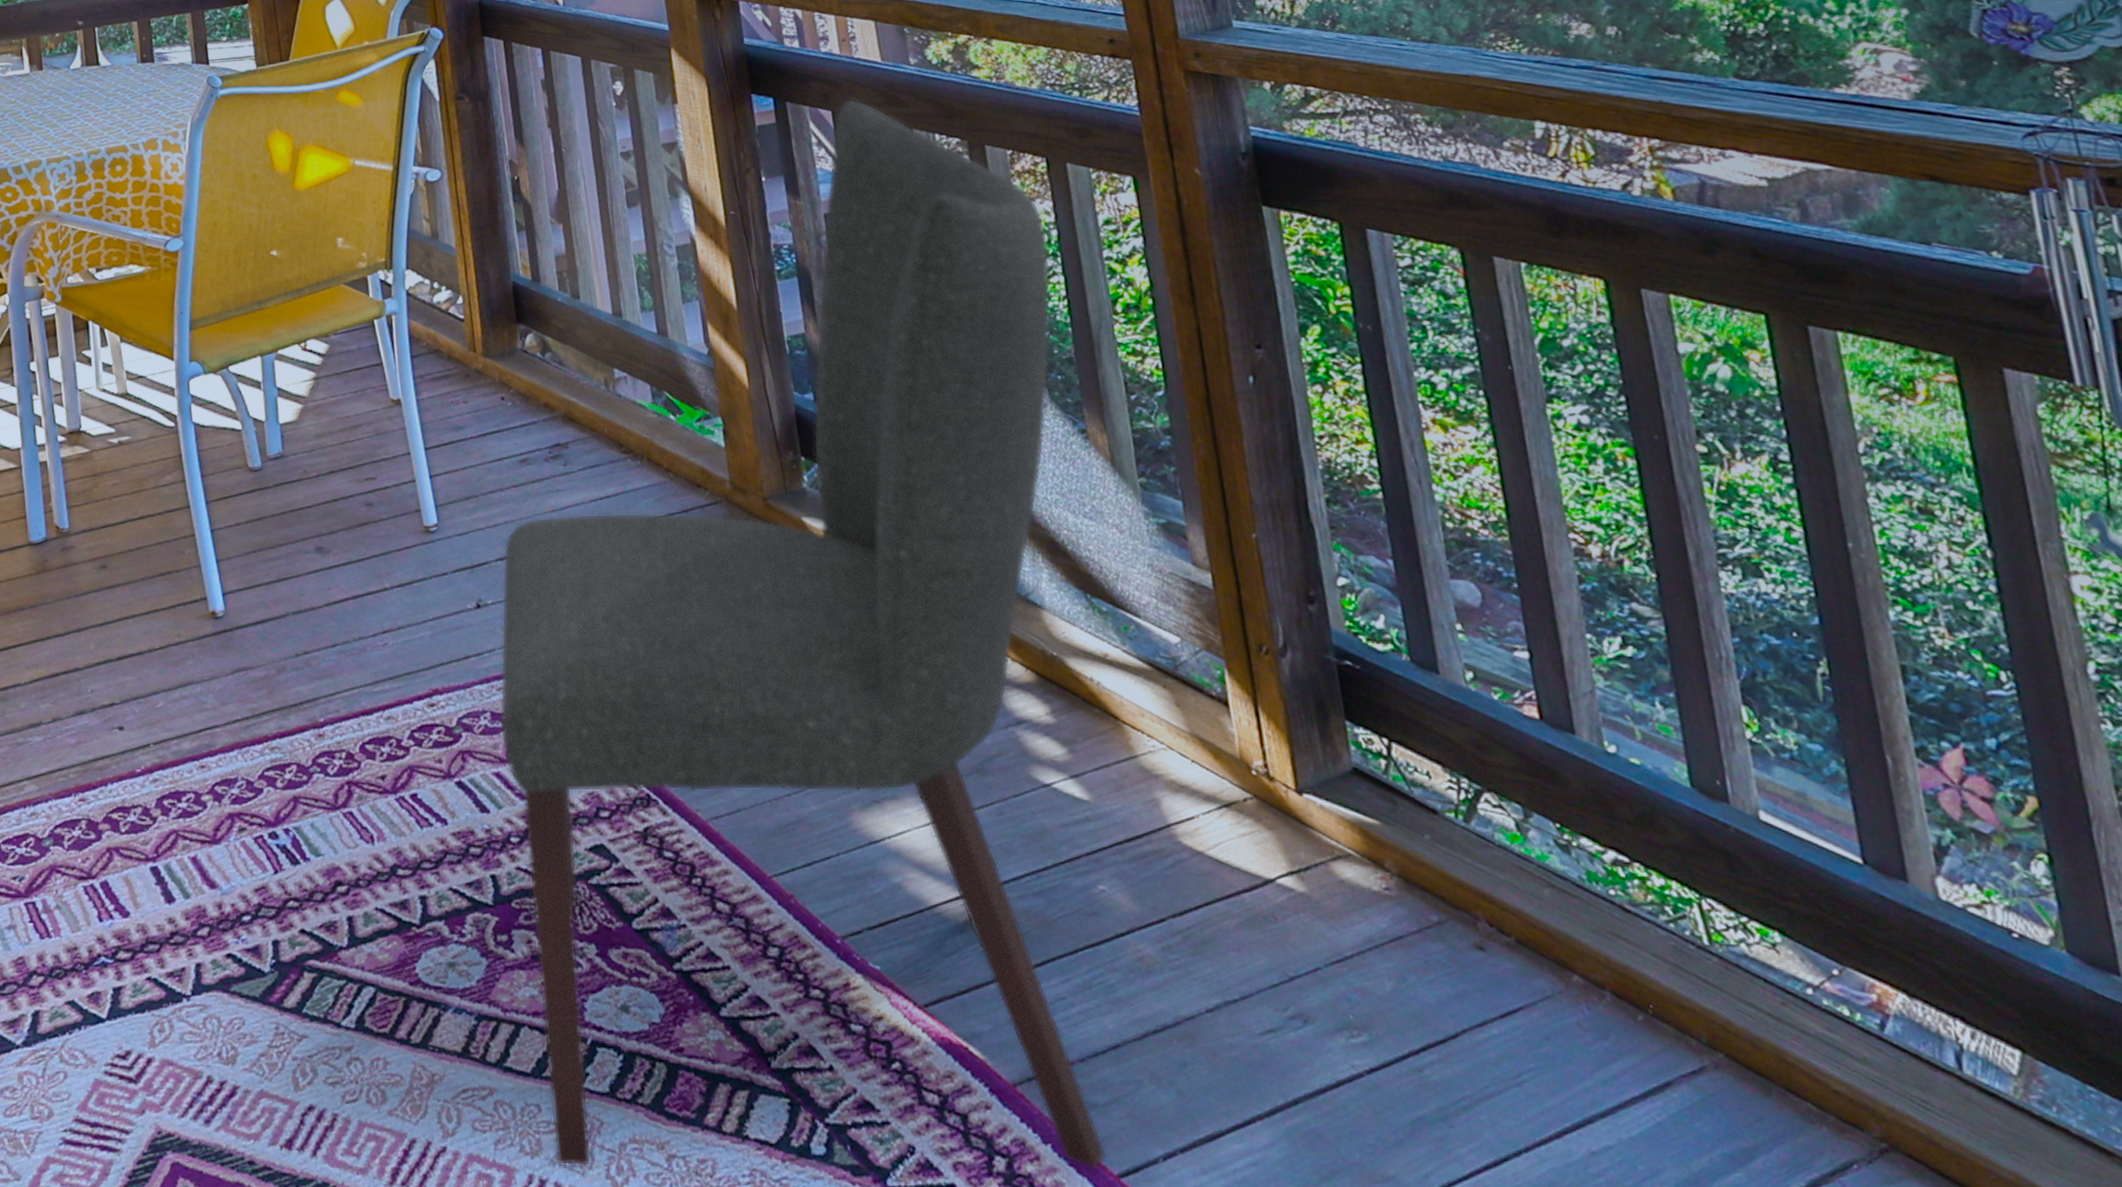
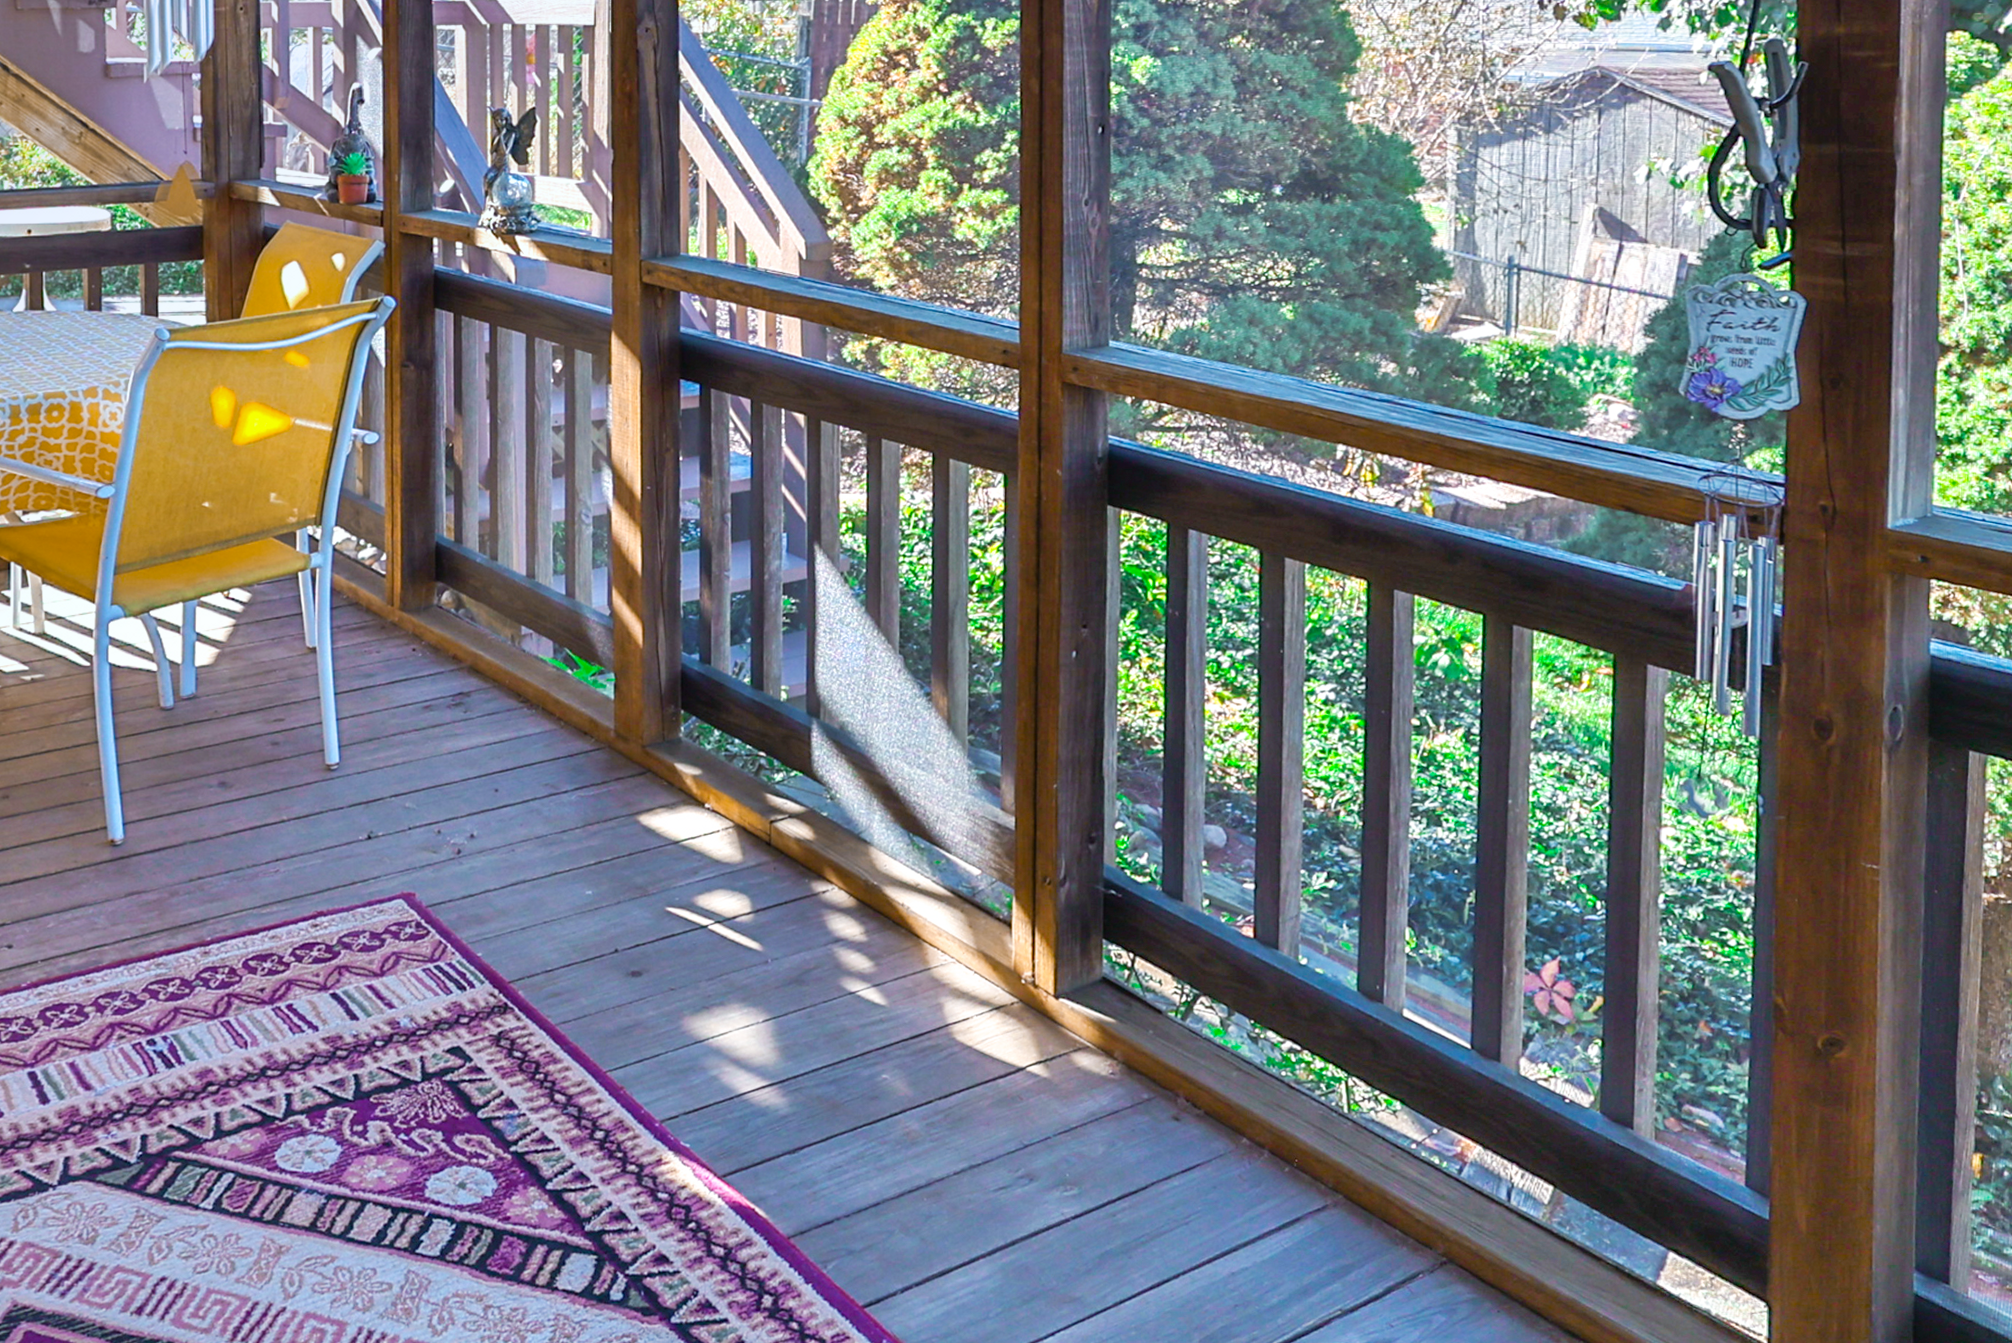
chair: present [499,99,1108,1171] -> none [377,390,924,1319]

